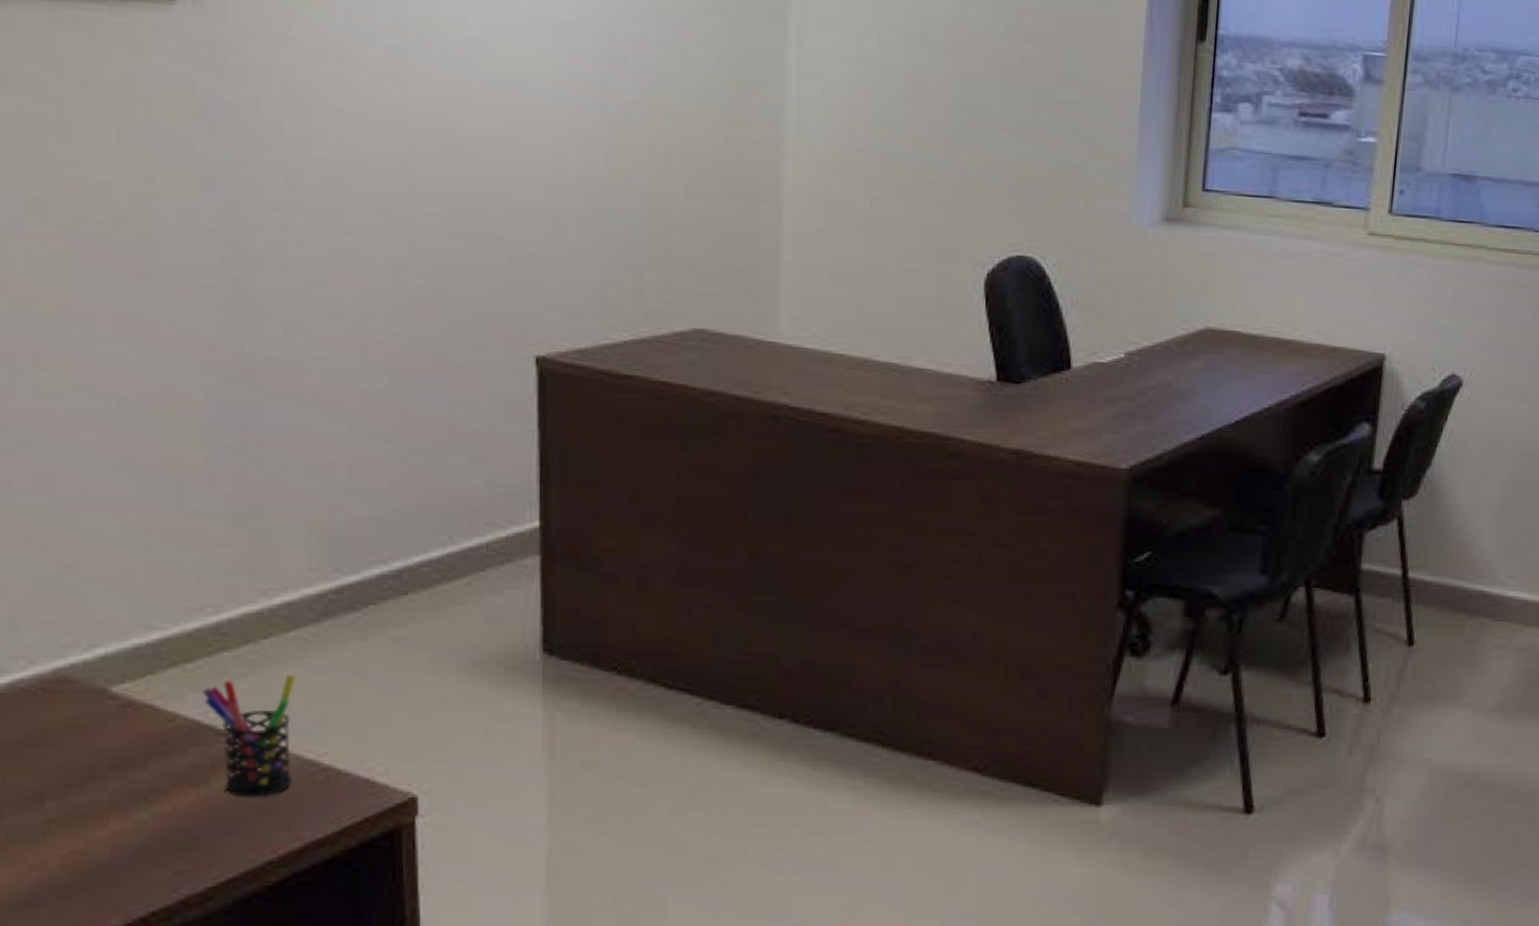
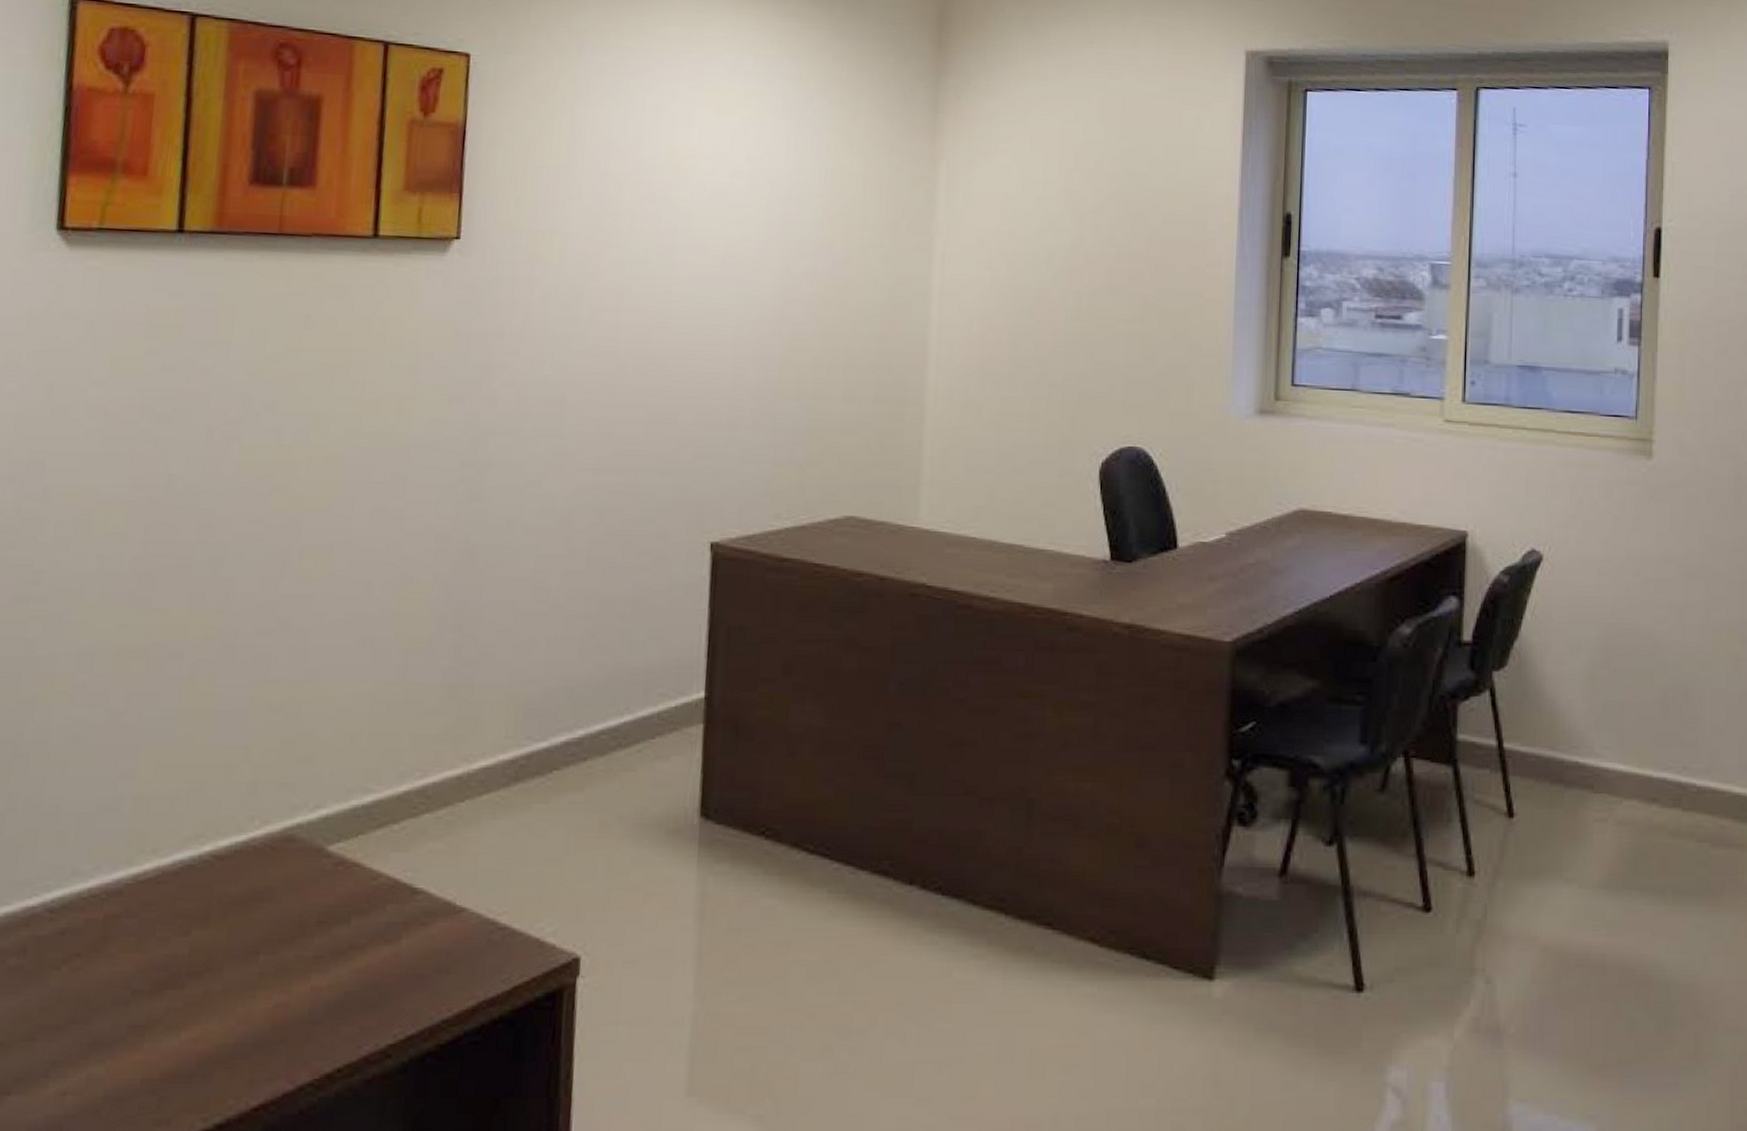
pen holder: present [202,675,295,798] -> none [404,836,484,955]

